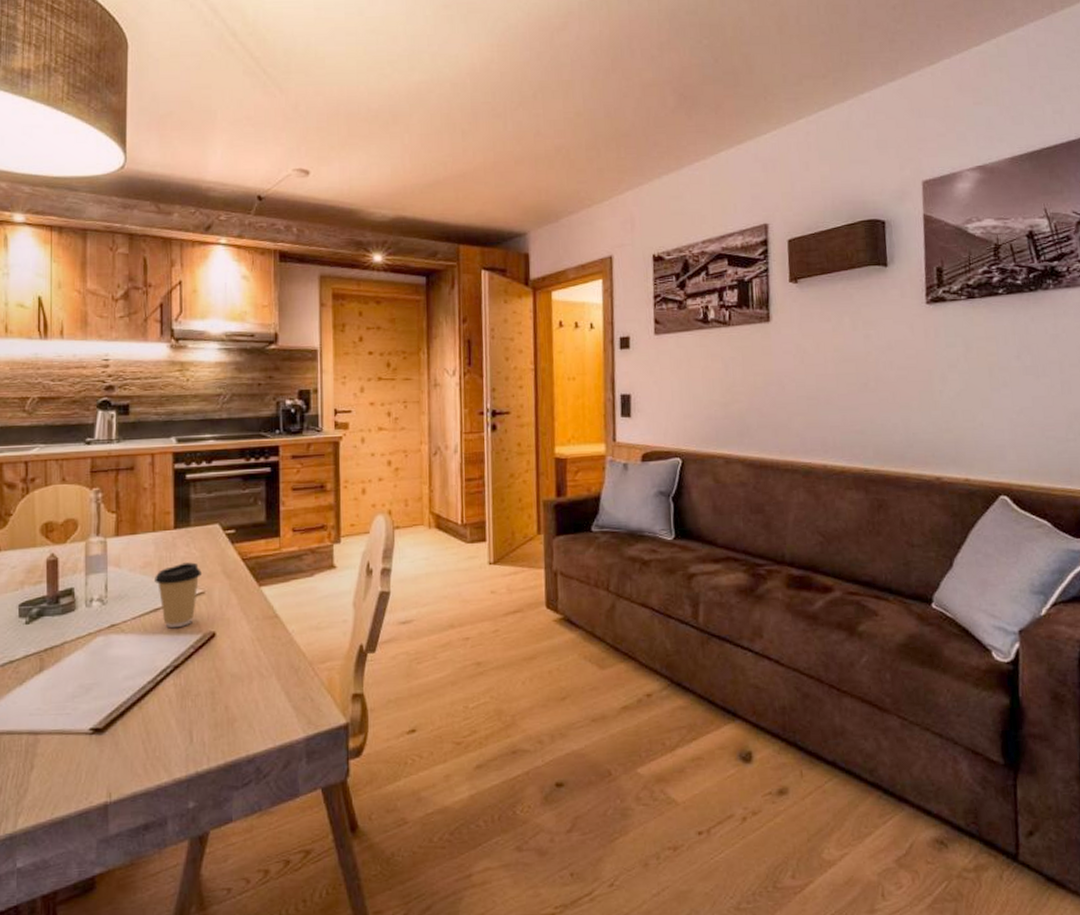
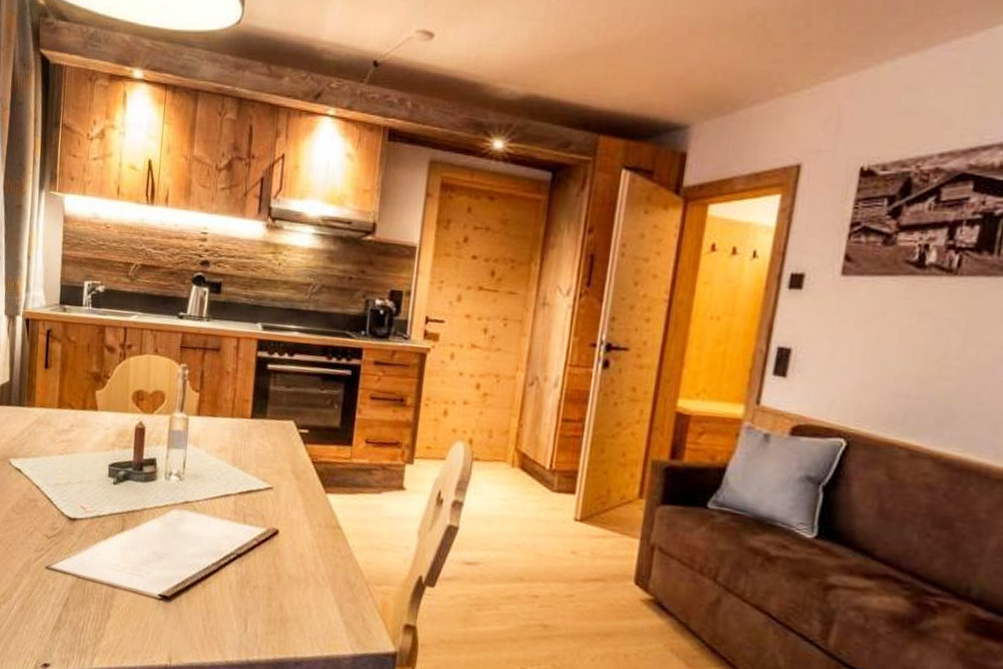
coffee cup: present [153,562,202,629] -> none [227,454,272,518]

